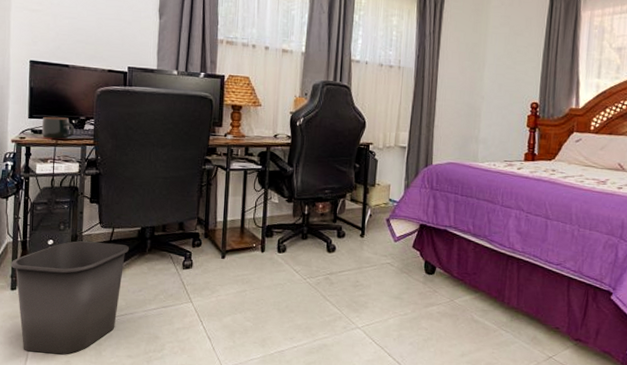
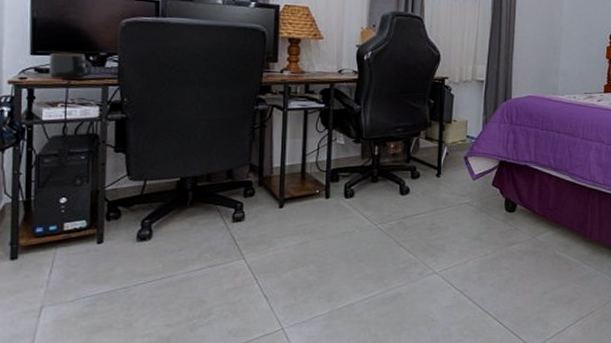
waste bin: present [10,240,129,355] -> none [9,196,165,331]

